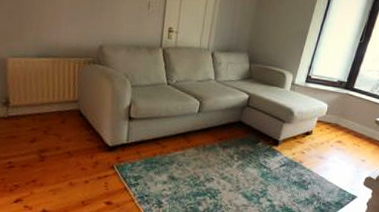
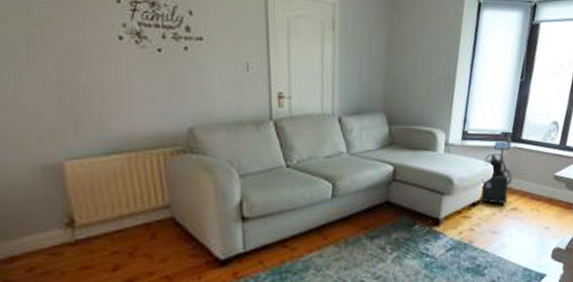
vacuum cleaner: none [313,86,346,137] -> present [480,138,512,204]

